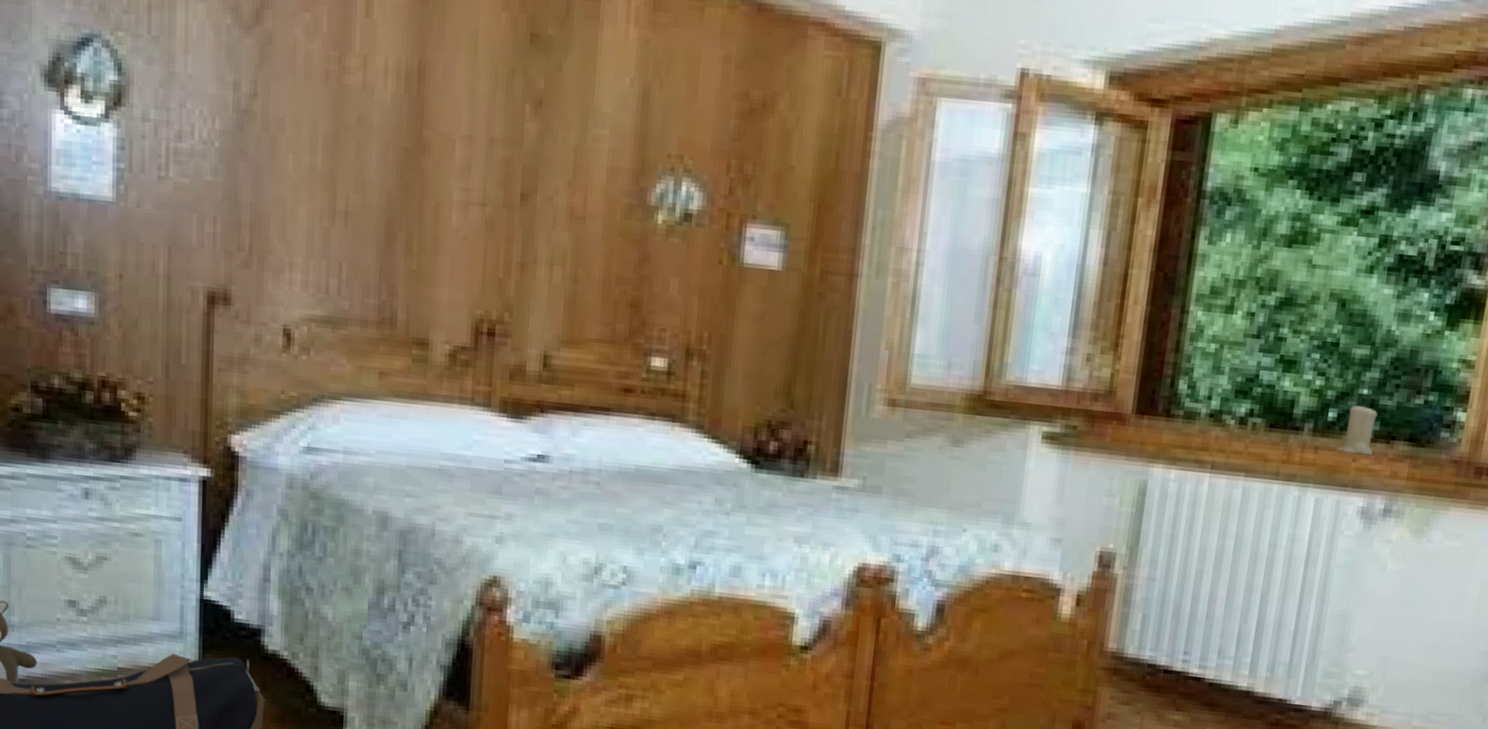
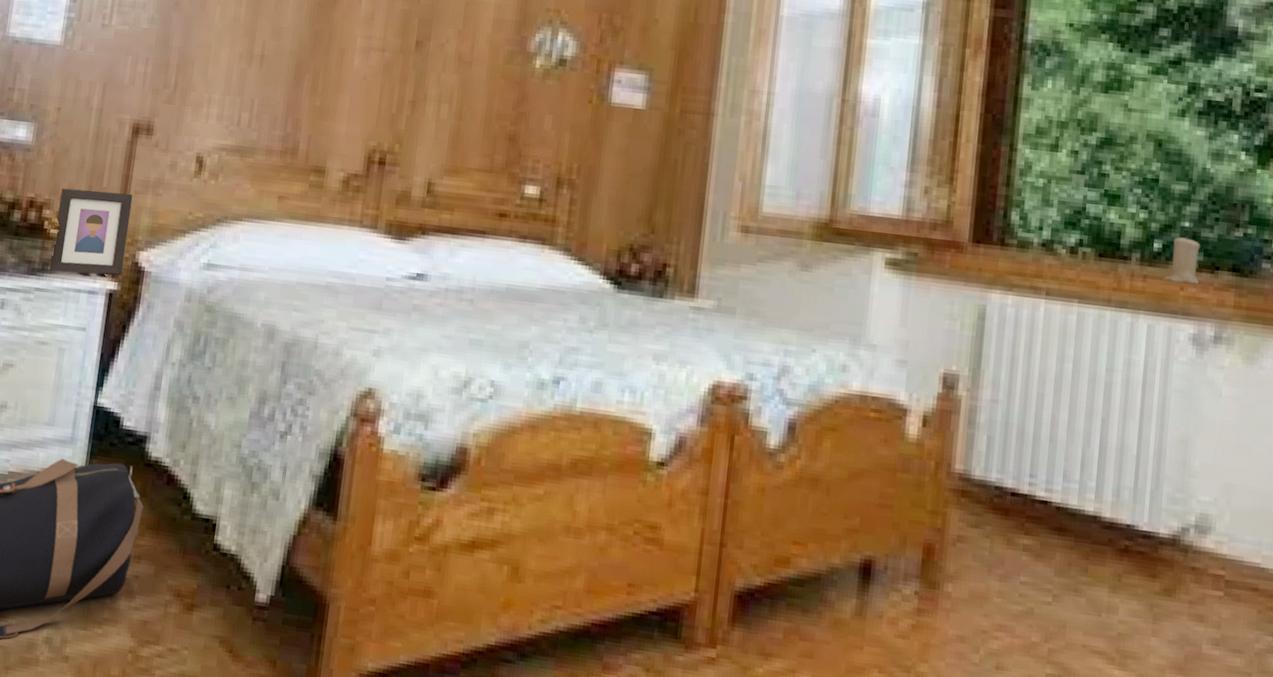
picture frame: none [133,365,217,462] -> present [49,188,133,276]

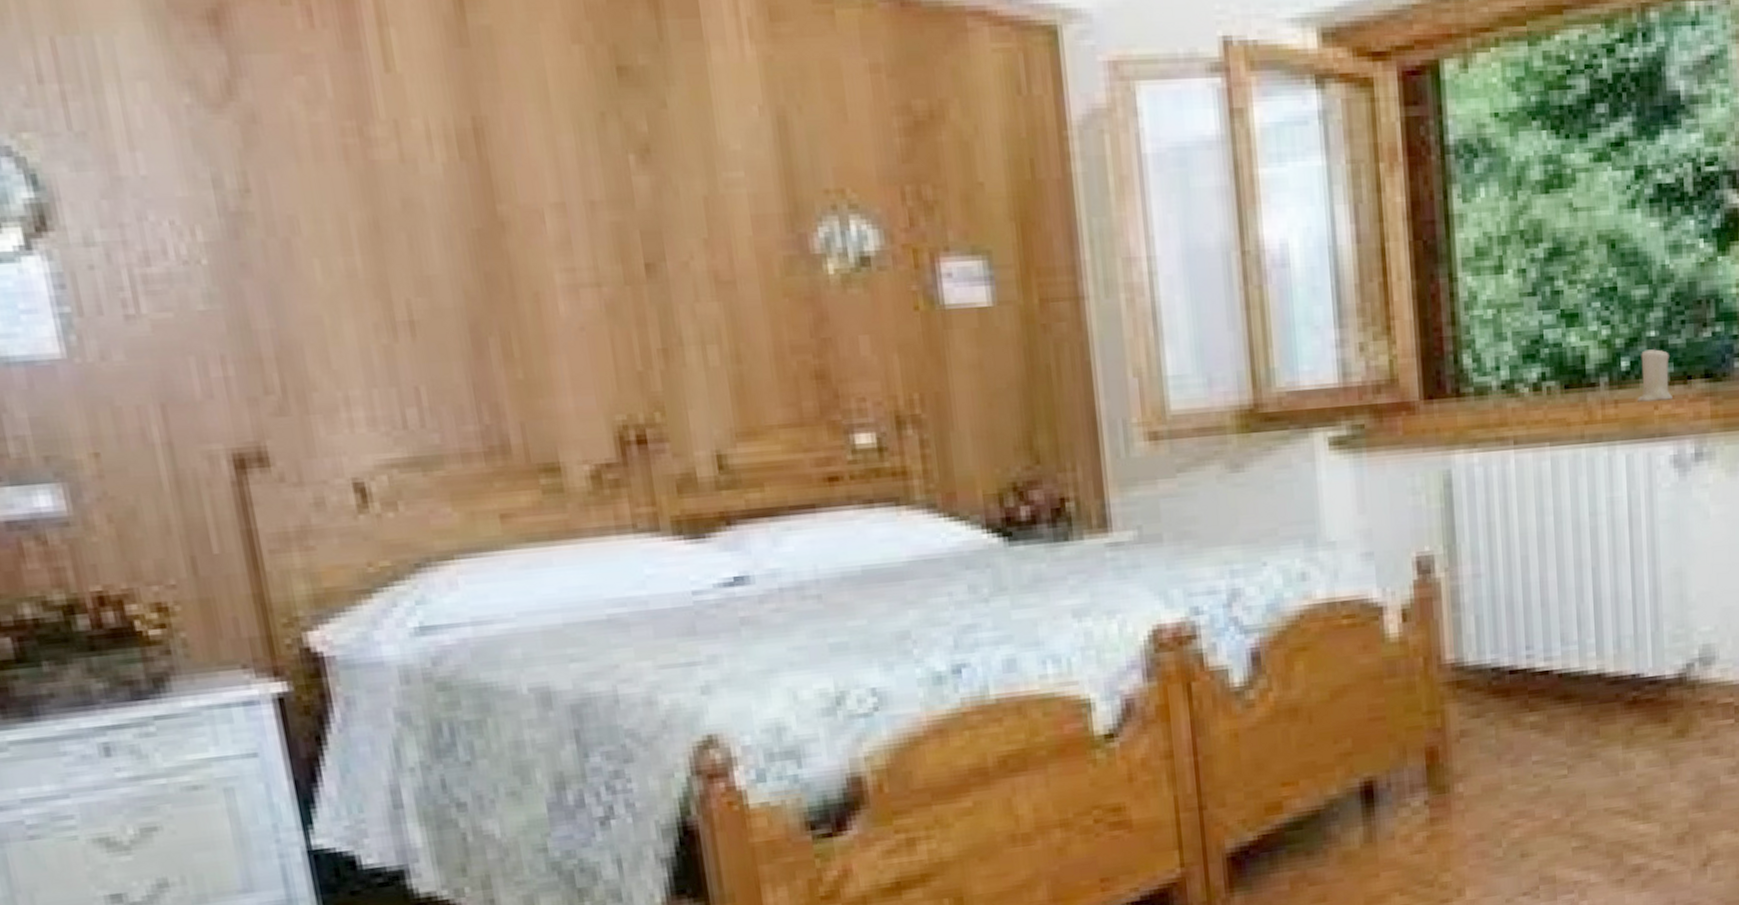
picture frame: present [49,188,133,276] -> none [145,555,289,690]

